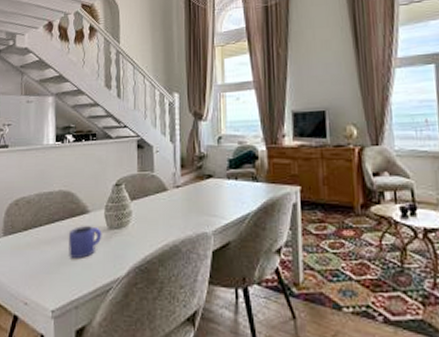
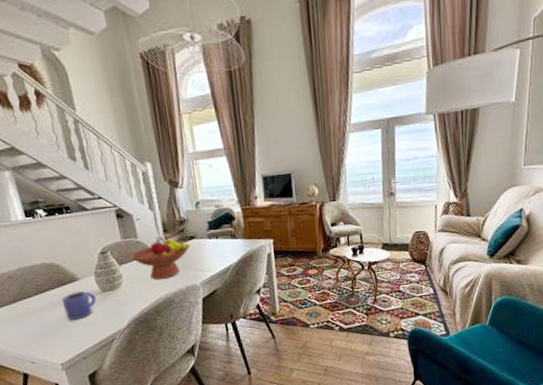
fruit bowl: none [144,172,207,223] -> present [130,236,190,280]

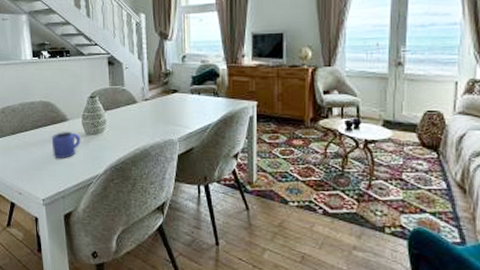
fruit bowl: present [130,236,190,280] -> none [116,87,172,131]

